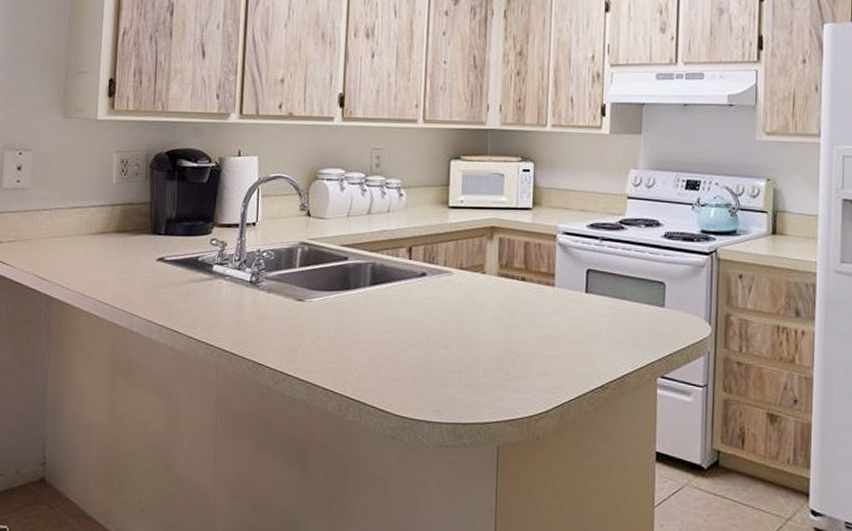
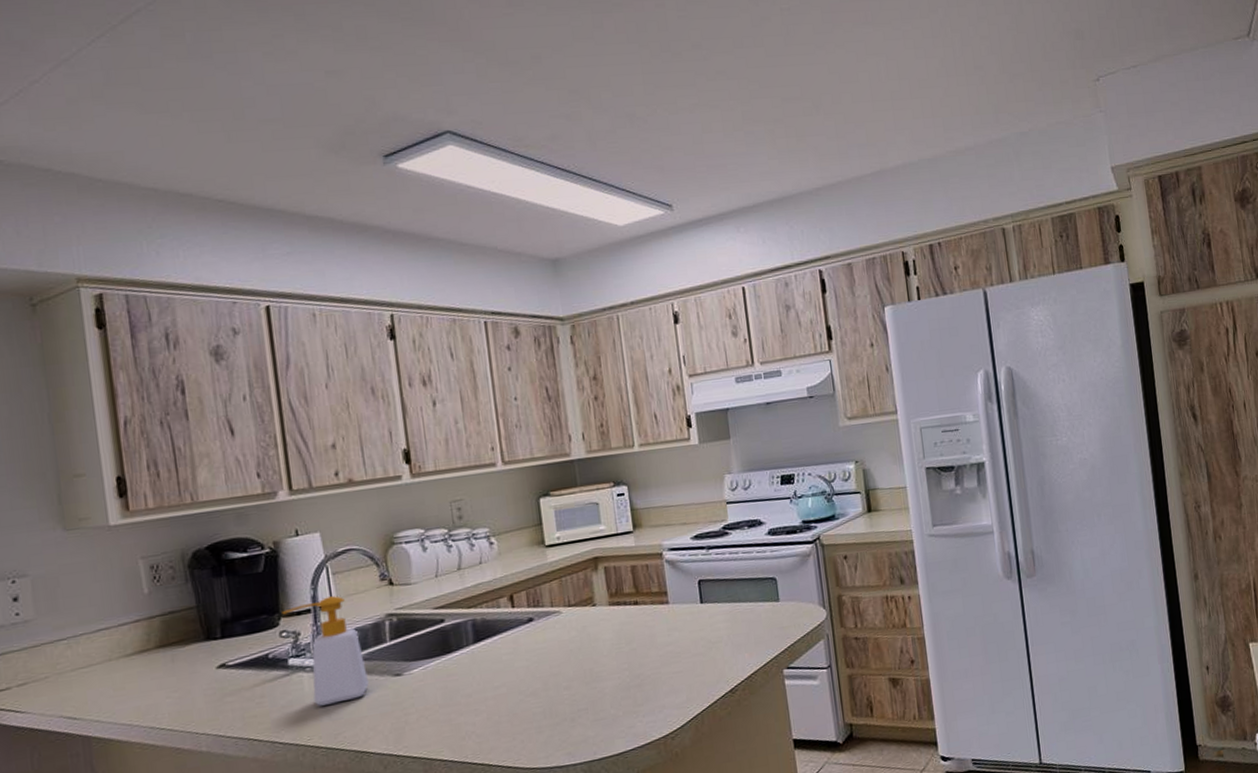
soap bottle: none [215,216,275,314] -> present [282,596,369,706]

